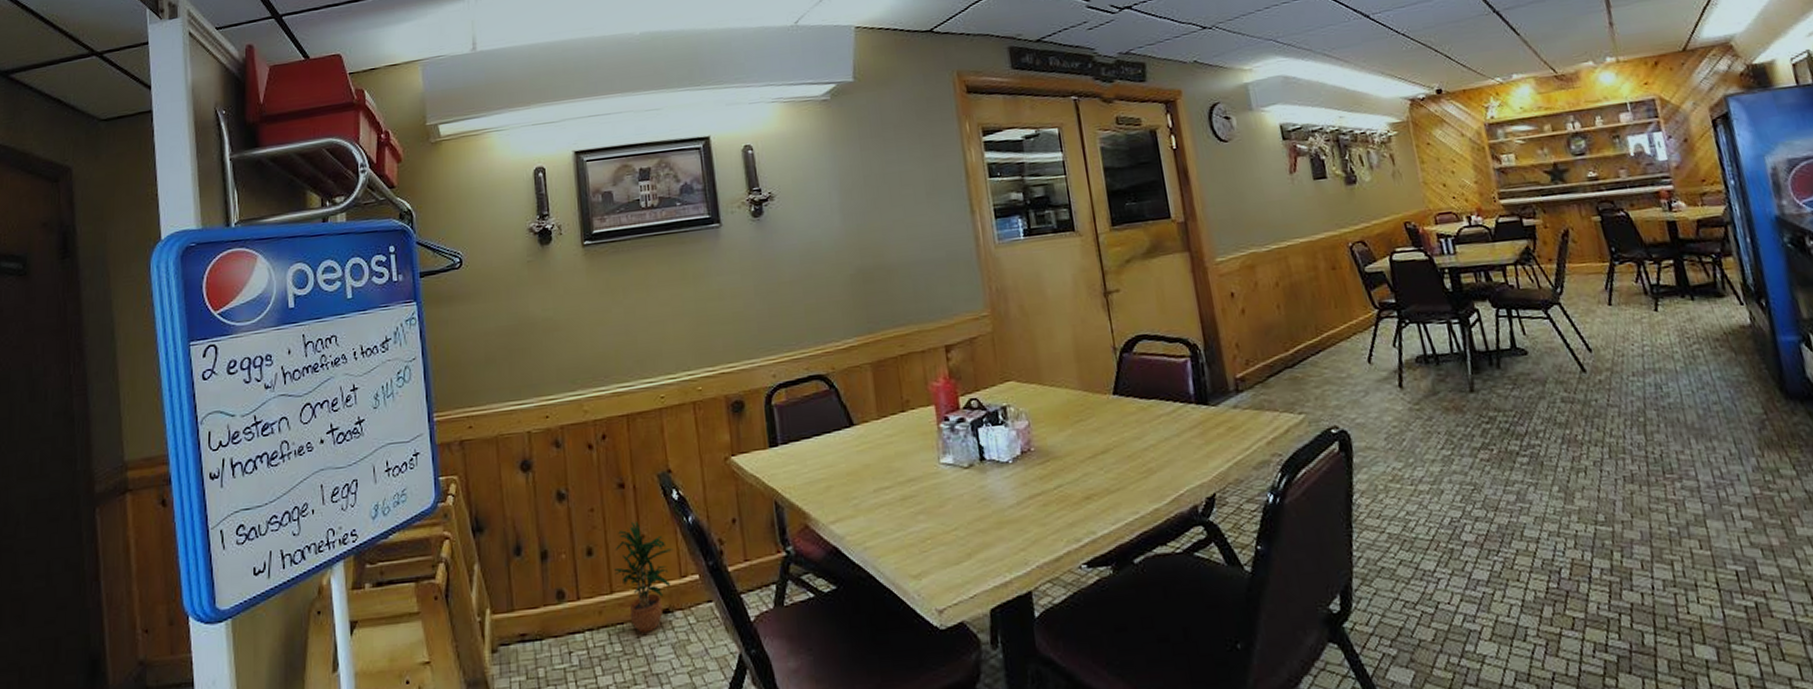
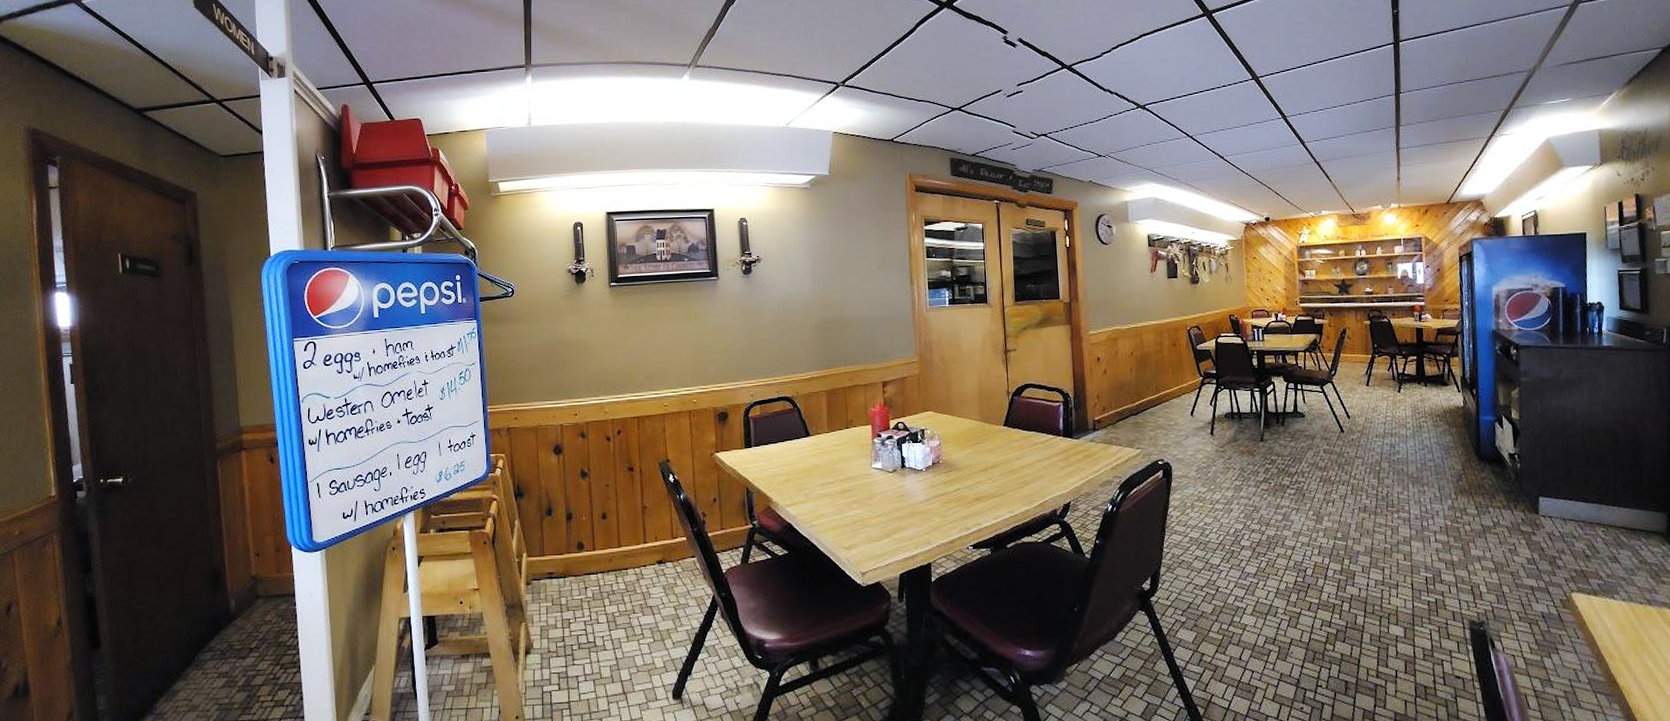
potted plant: present [614,520,674,633] -> none [622,495,668,577]

